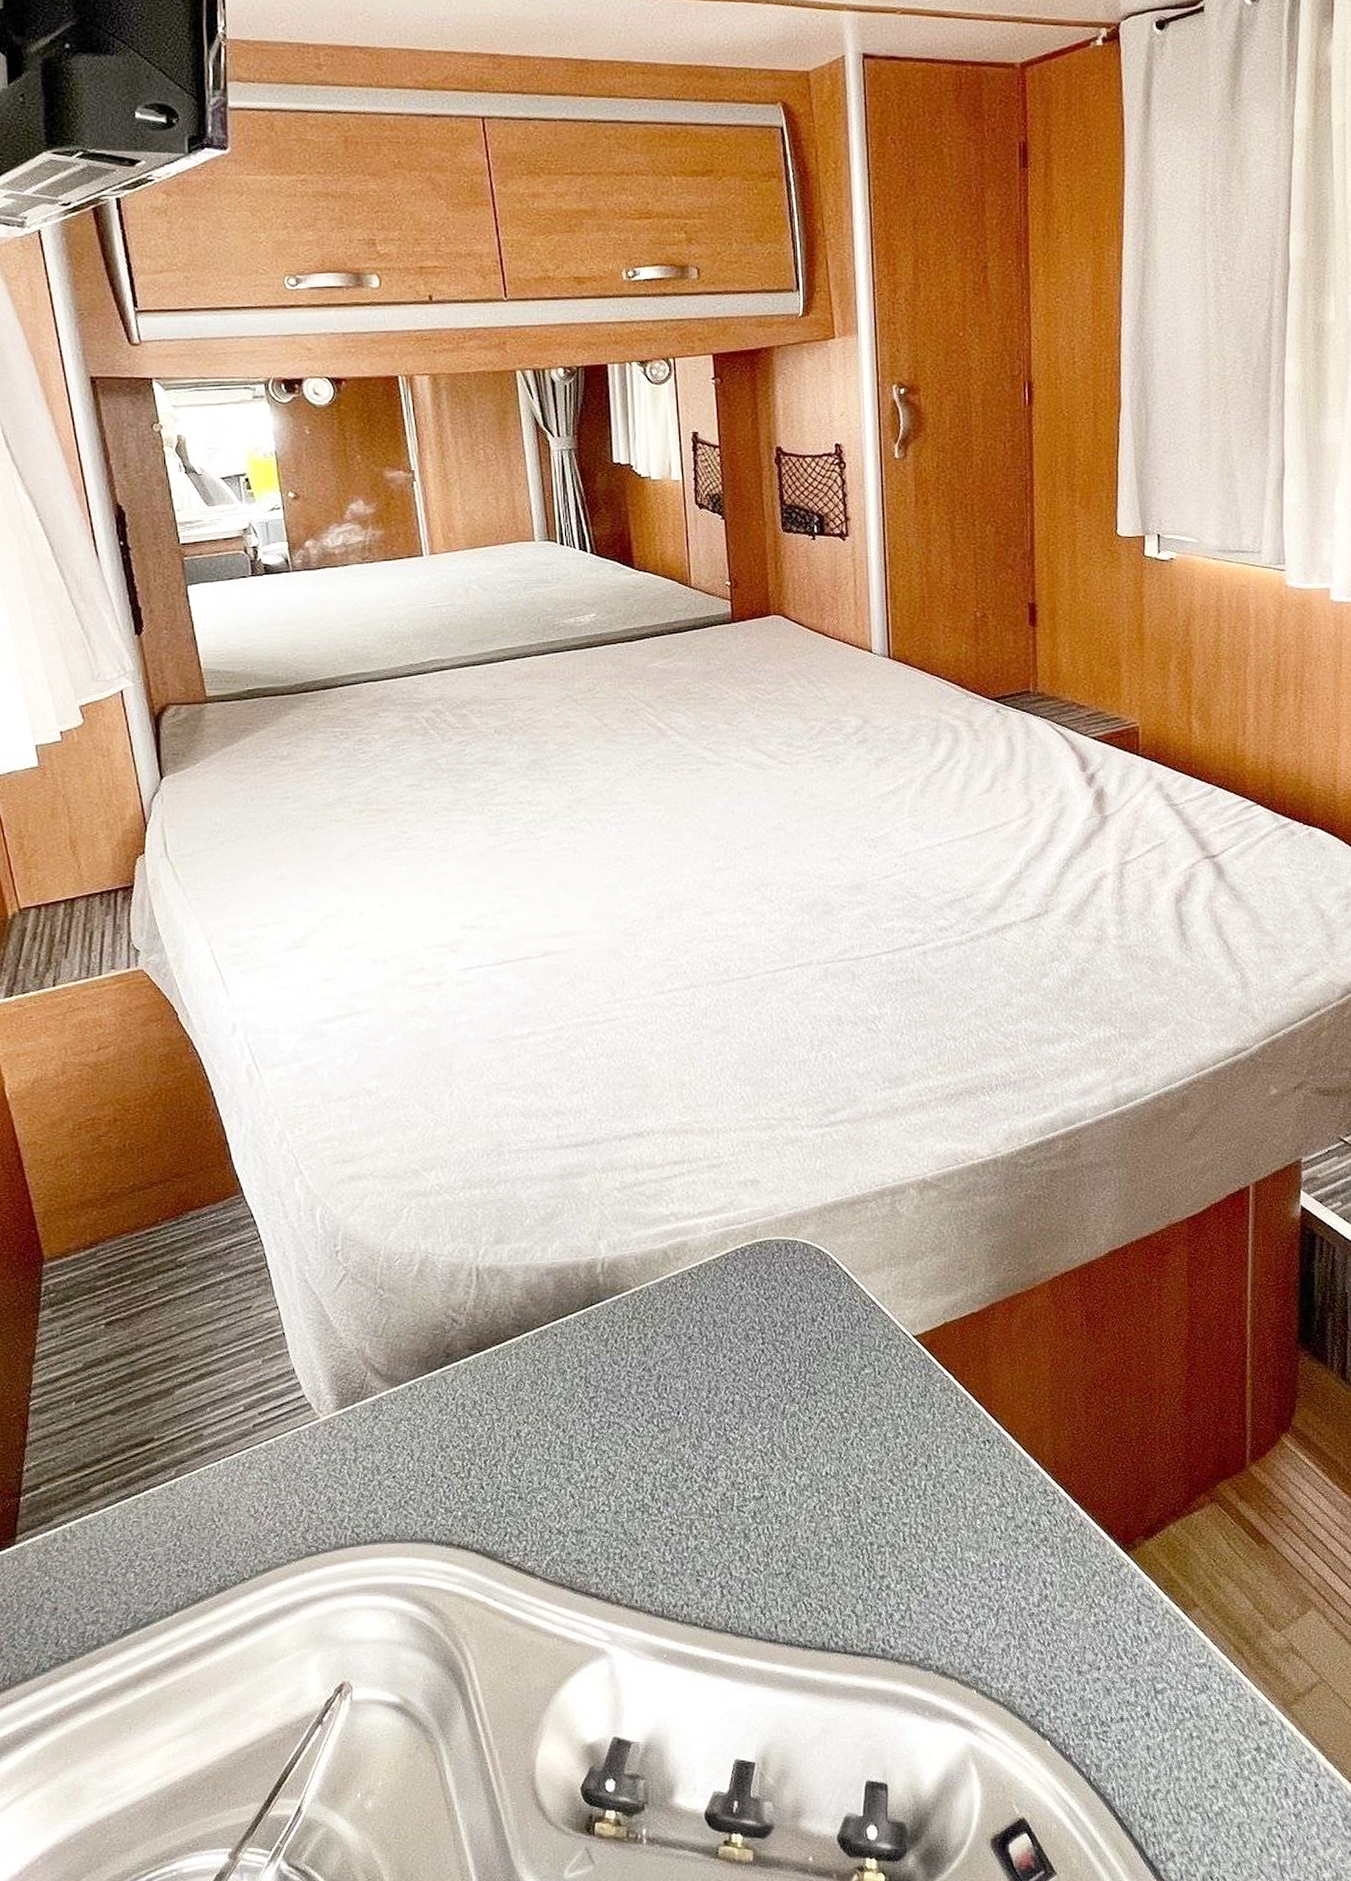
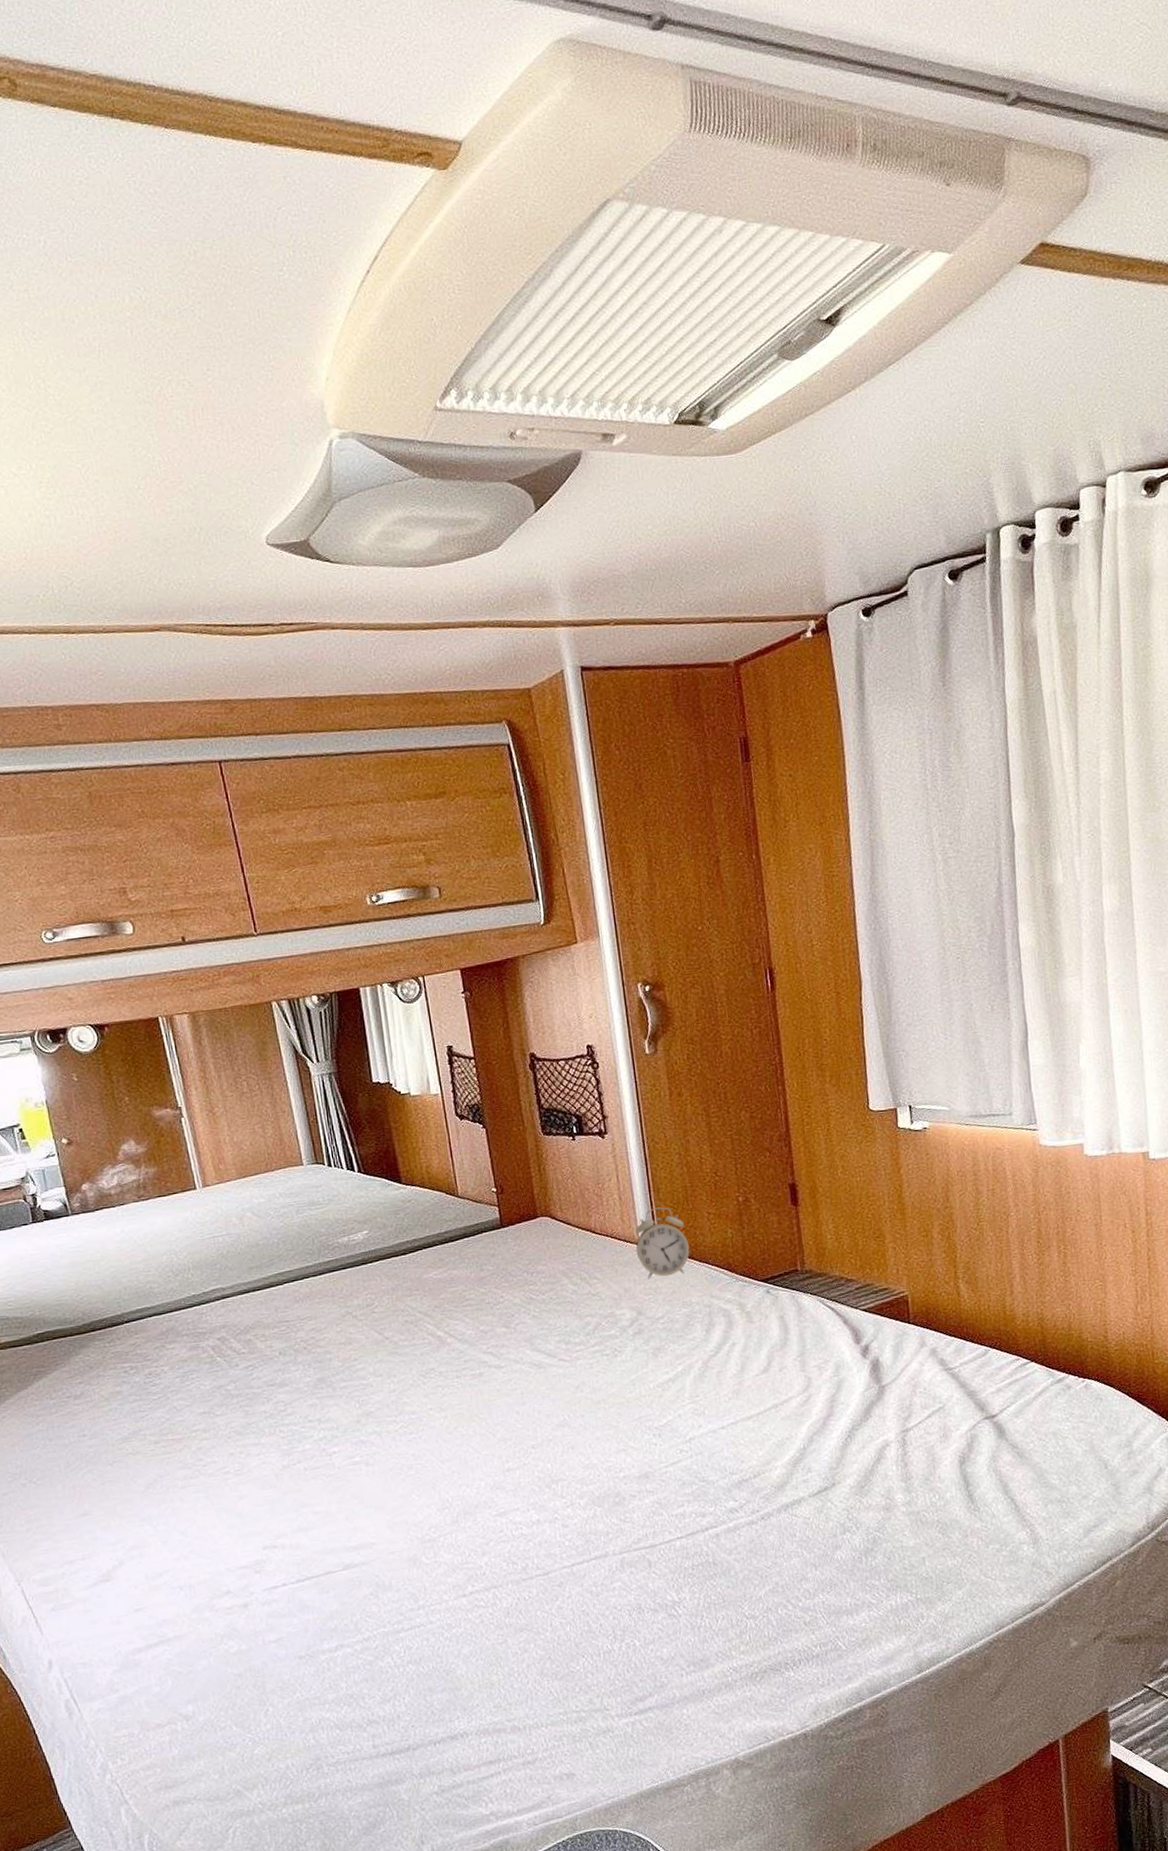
alarm clock: none [867,615,922,688] -> present [636,1207,690,1280]

